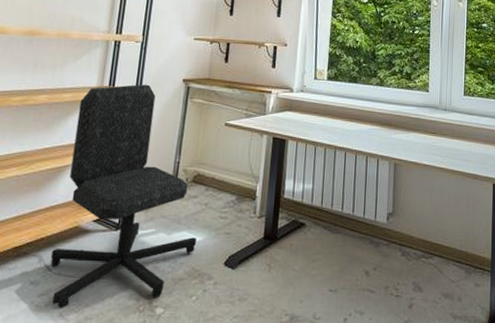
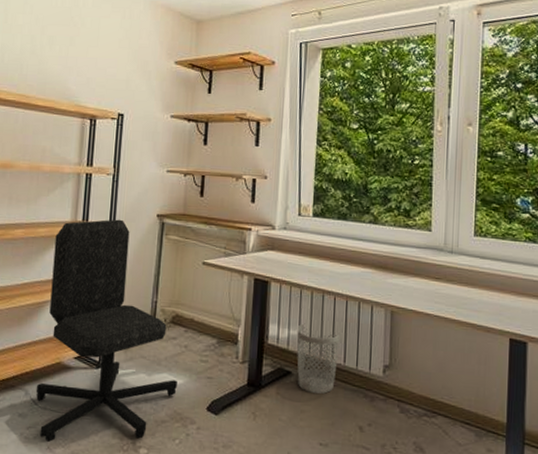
wastebasket: none [310,177,350,242] -> present [296,323,340,394]

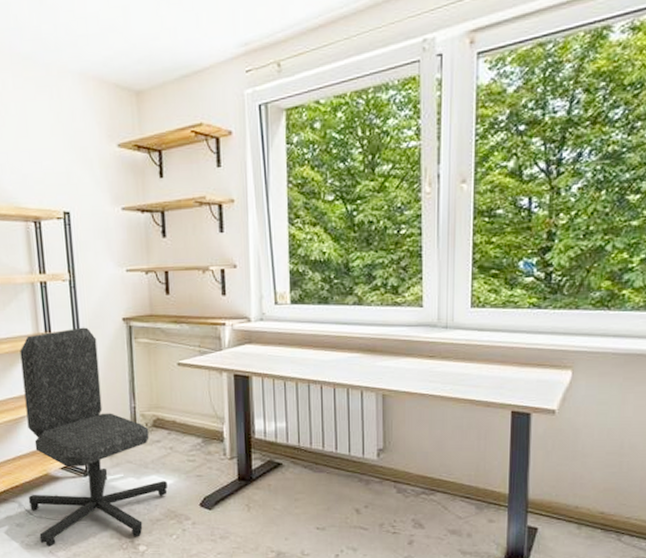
wastebasket: present [296,323,340,394] -> none [284,415,330,481]

